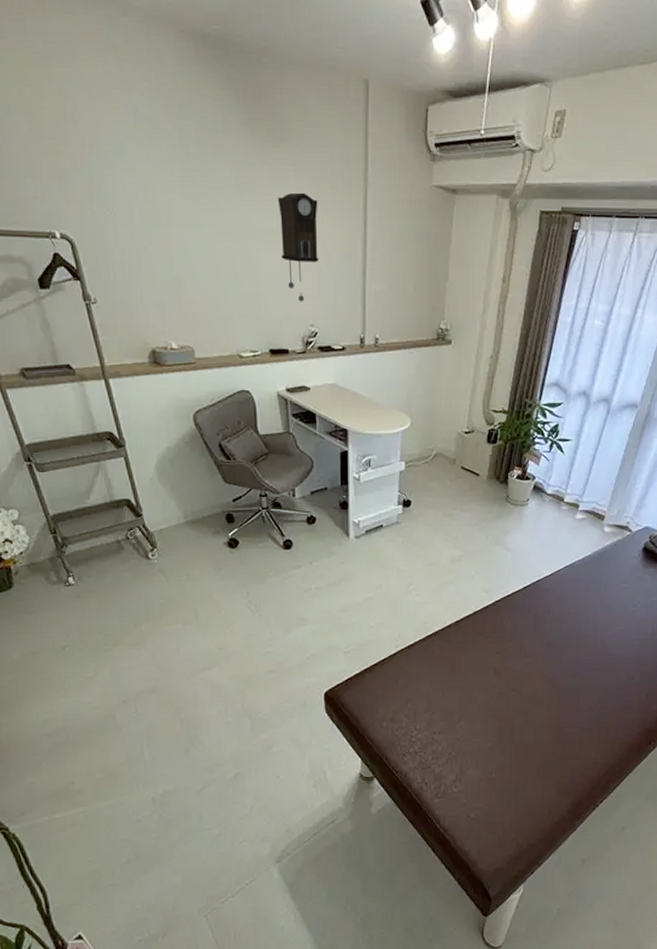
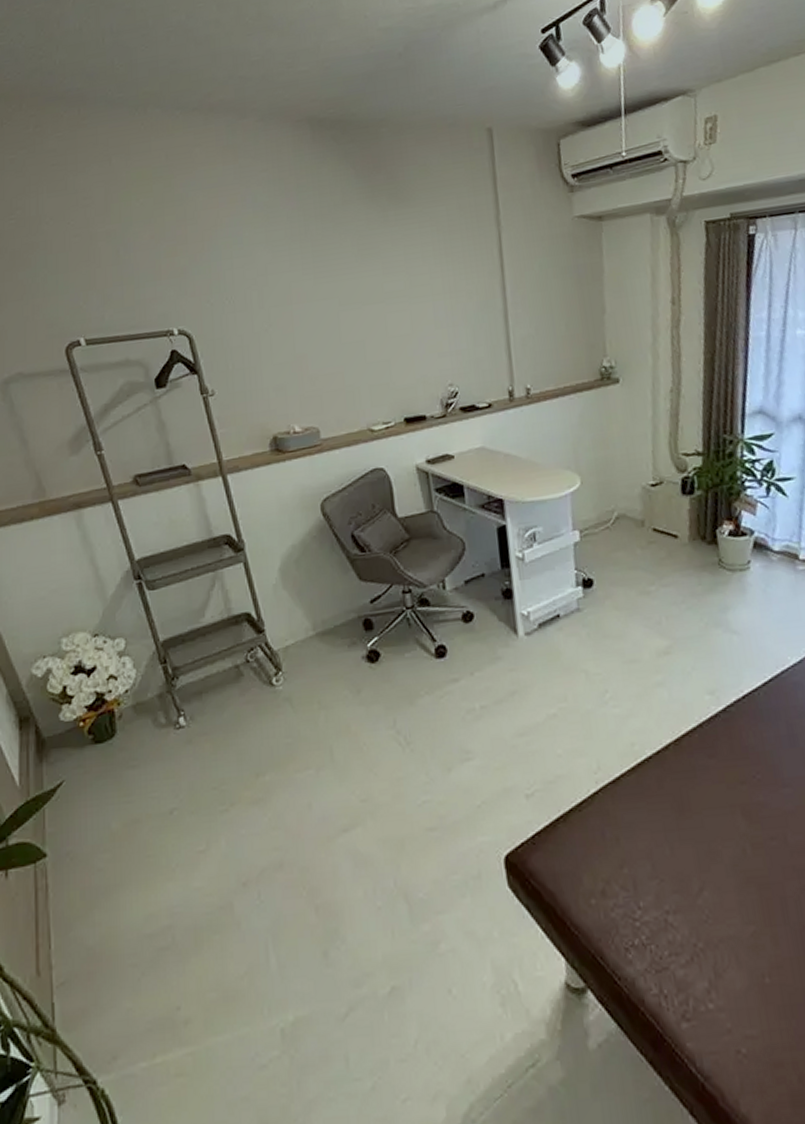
pendulum clock: present [277,192,318,302] -> none [403,247,453,362]

